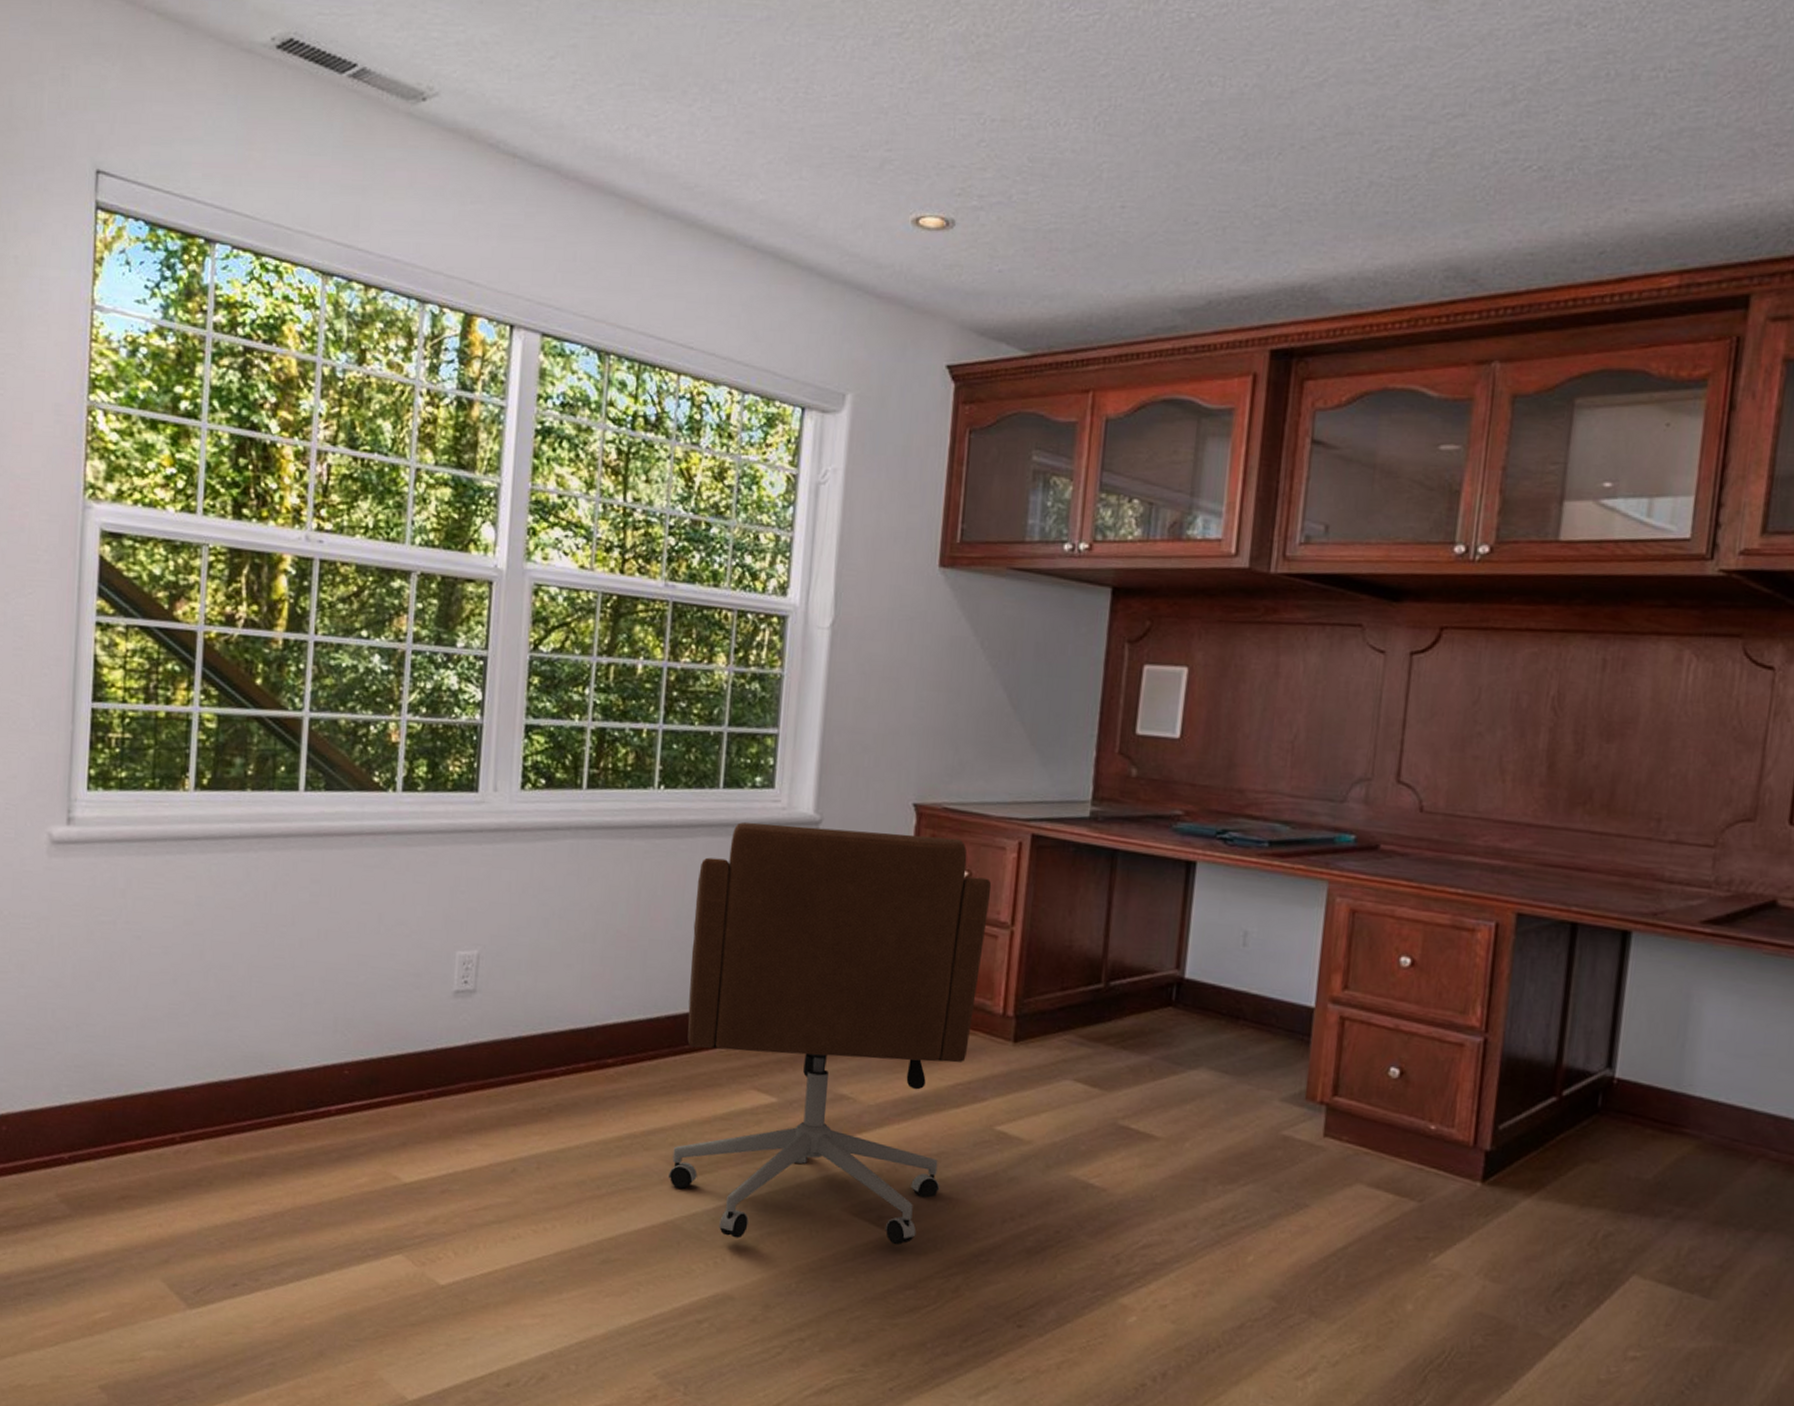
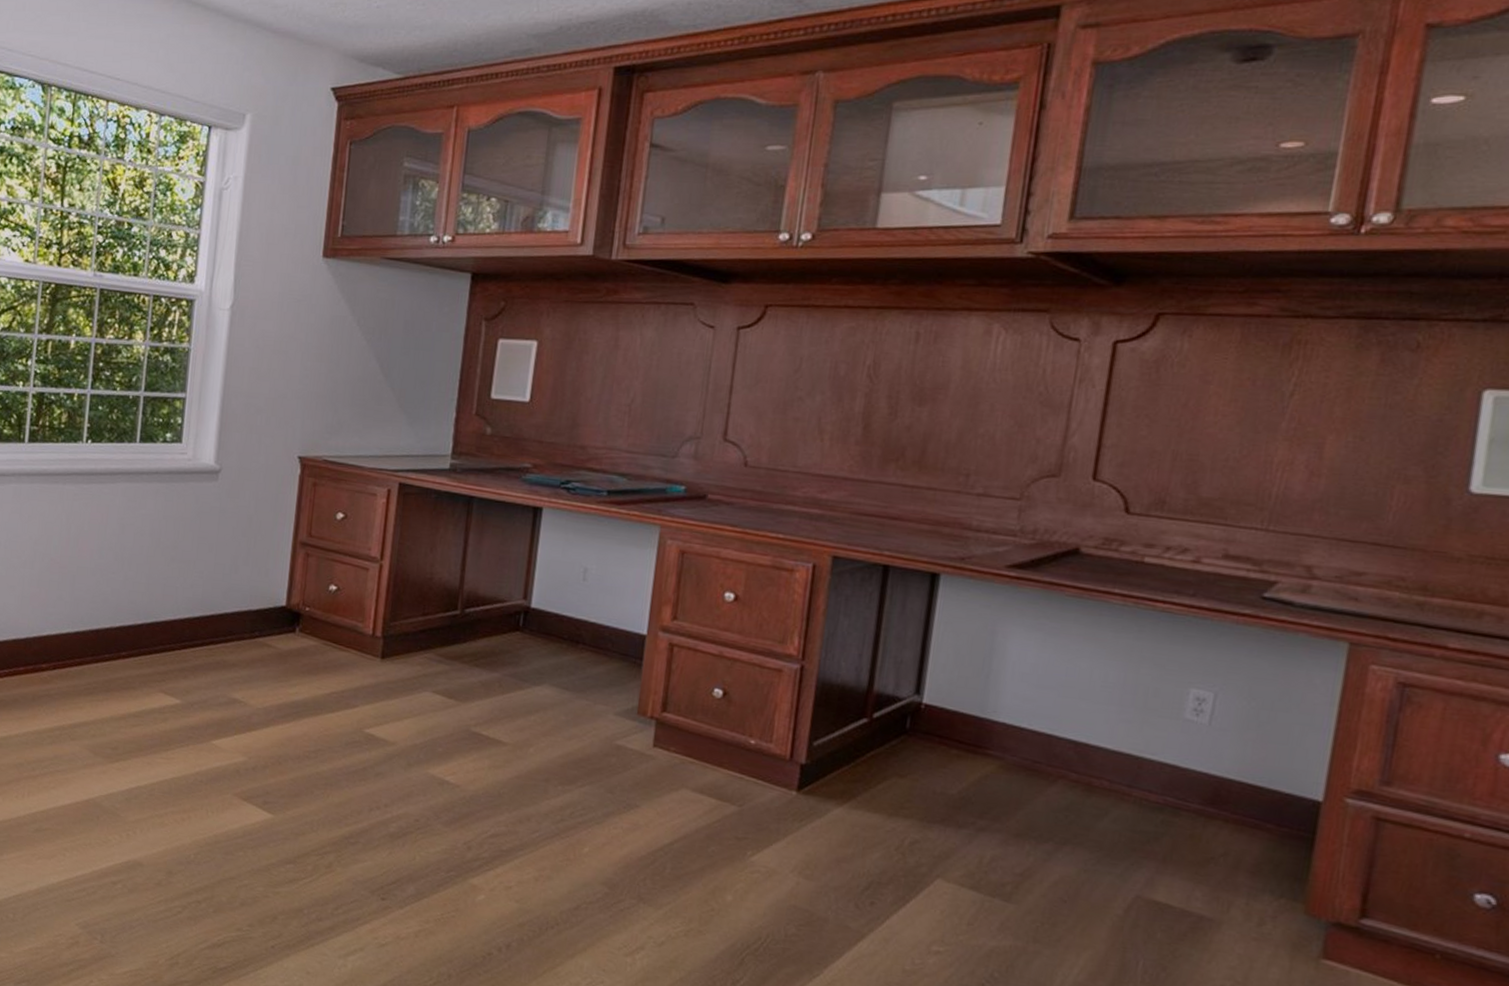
office chair: present [668,822,992,1245] -> none [90,471,364,827]

